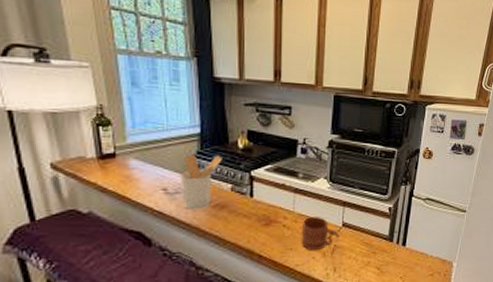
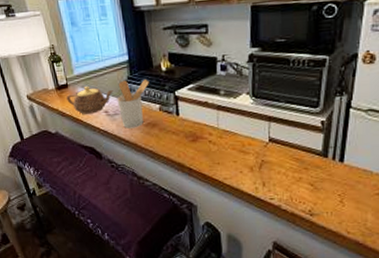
teapot: none [112,158,177,191] -> present [66,87,113,114]
mug: present [301,217,339,251] -> none [226,132,266,166]

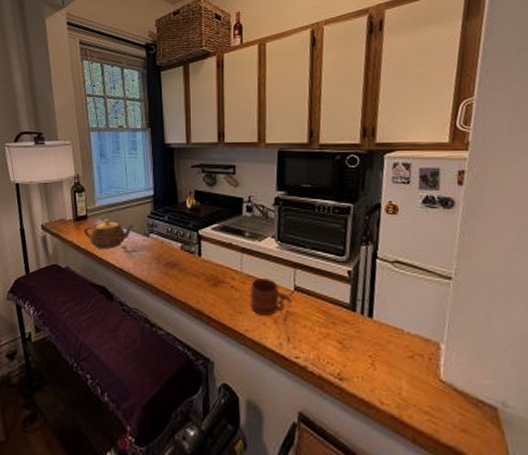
utensil holder: present [117,79,149,129] -> none [137,215,173,268]
mug: none [226,132,266,166] -> present [250,278,292,317]

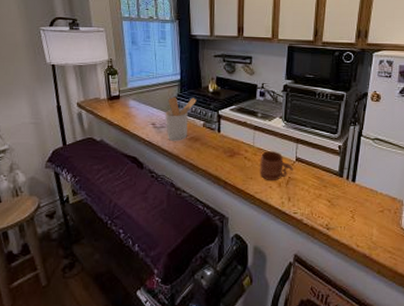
teapot: present [84,220,135,249] -> none [117,100,163,125]
utensil holder: none [137,215,173,268] -> present [165,97,197,141]

